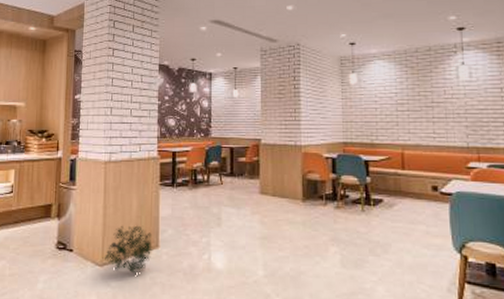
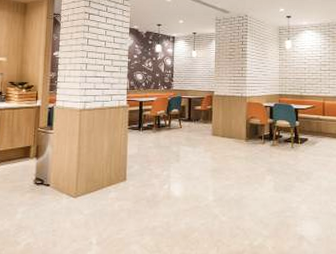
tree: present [102,225,154,274] -> none [76,163,122,203]

